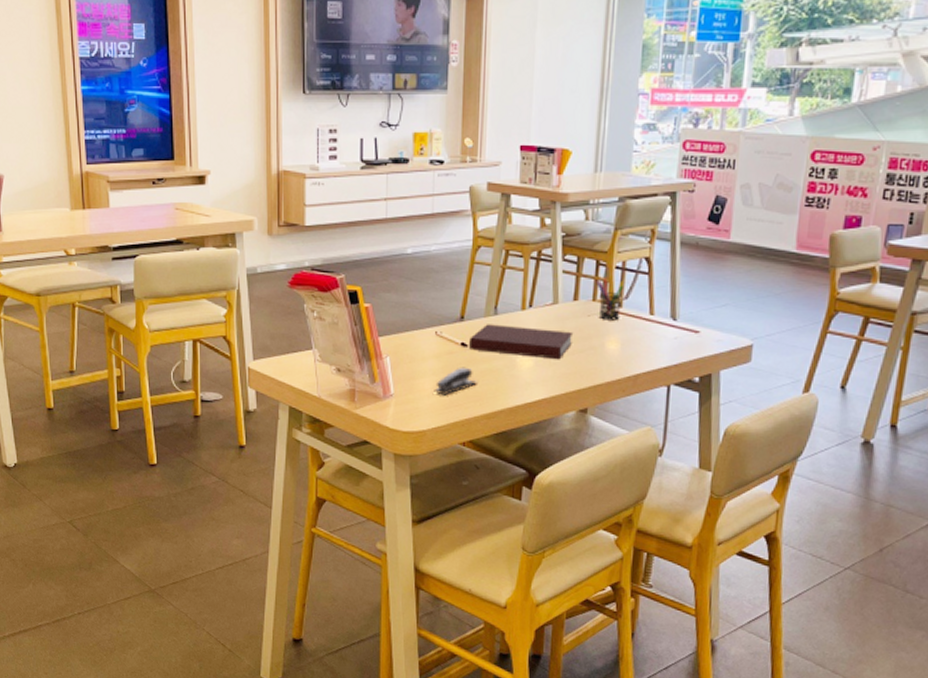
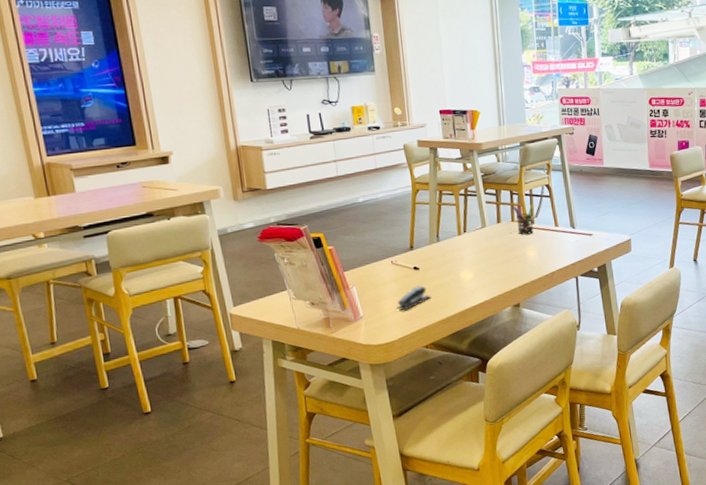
notebook: present [469,324,574,360] -> none [420,247,501,272]

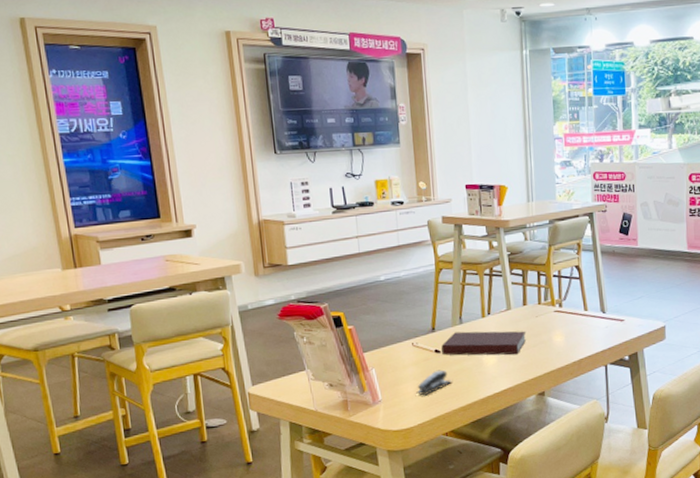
notebook: none [420,247,501,272] -> present [441,331,527,356]
pen holder: present [513,203,534,235] -> none [540,285,562,319]

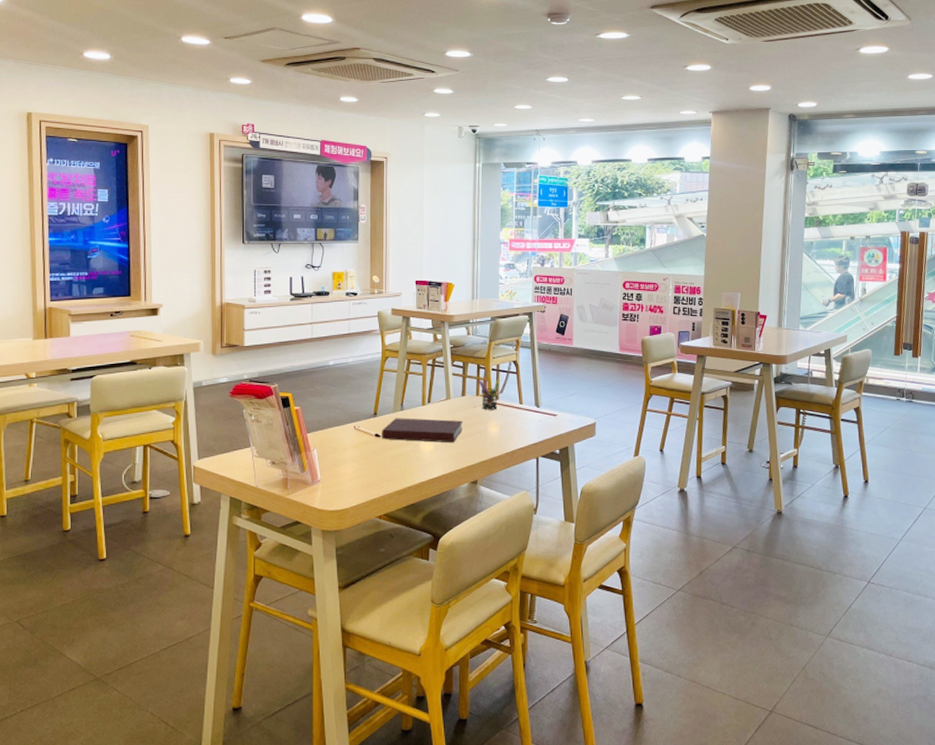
stapler: present [416,369,452,396] -> none [354,453,389,478]
pen holder: none [540,285,562,319] -> present [478,378,500,410]

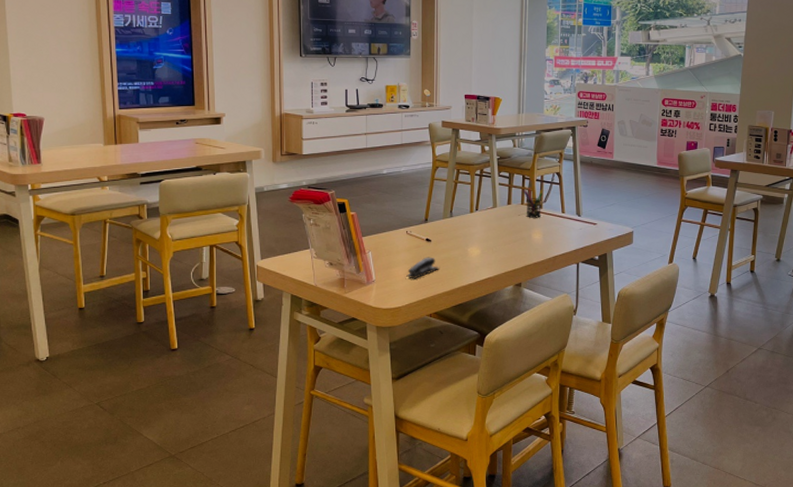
stapler: none [354,453,389,478] -> present [406,257,439,279]
notebook: present [382,418,463,443] -> none [432,224,509,248]

